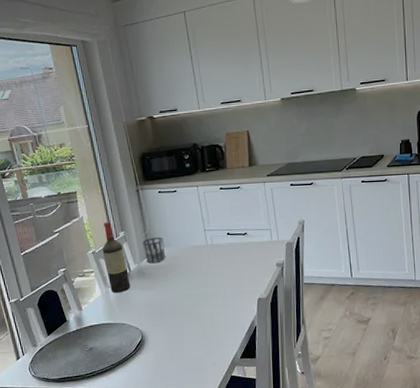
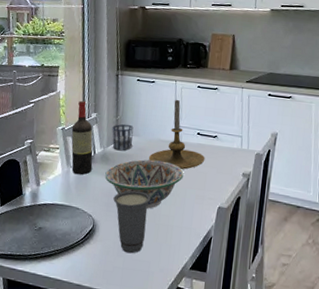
decorative bowl: none [144,265,221,312] -> present [105,159,184,209]
cup: none [156,297,193,355] -> present [113,190,151,254]
candle holder: none [184,204,239,270] -> present [149,99,205,170]

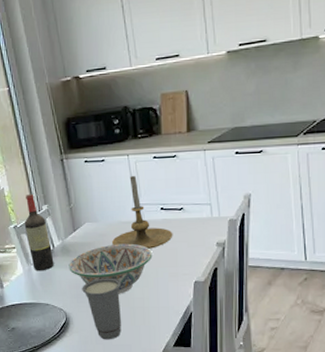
cup: present [112,124,134,151] -> none [67,211,92,240]

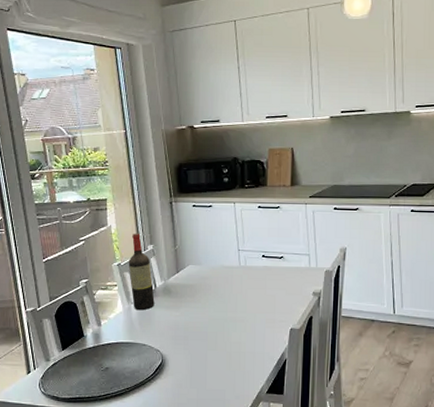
decorative bowl: present [68,243,153,294] -> none [169,287,252,338]
cup: present [82,278,122,340] -> none [180,320,220,384]
candle holder: present [112,175,173,249] -> none [214,222,273,294]

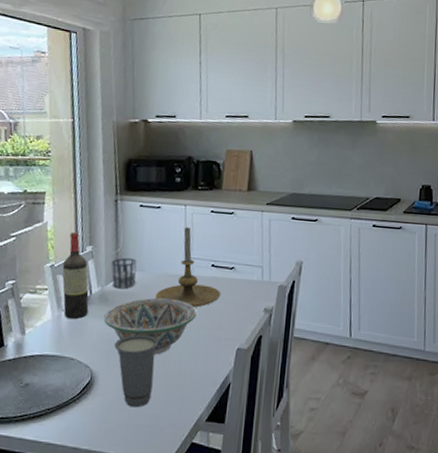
decorative bowl: none [169,287,252,338] -> present [103,297,197,355]
cup: none [171,253,195,282] -> present [111,257,137,289]
cup: none [180,320,220,384] -> present [114,334,159,408]
candle holder: none [214,222,273,294] -> present [156,226,221,307]

